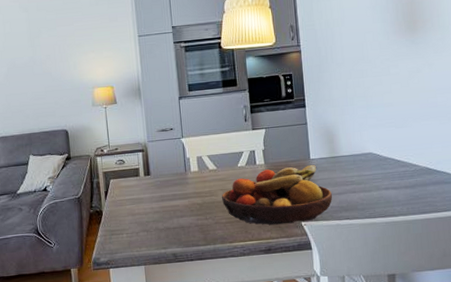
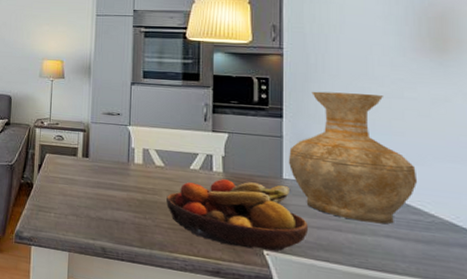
vase: none [313,75,404,182] -> present [288,91,418,224]

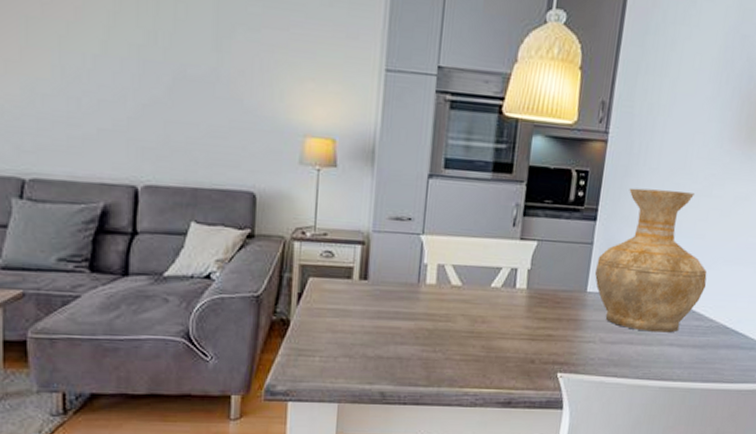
fruit bowl: present [166,179,309,252] -> none [460,297,604,373]

